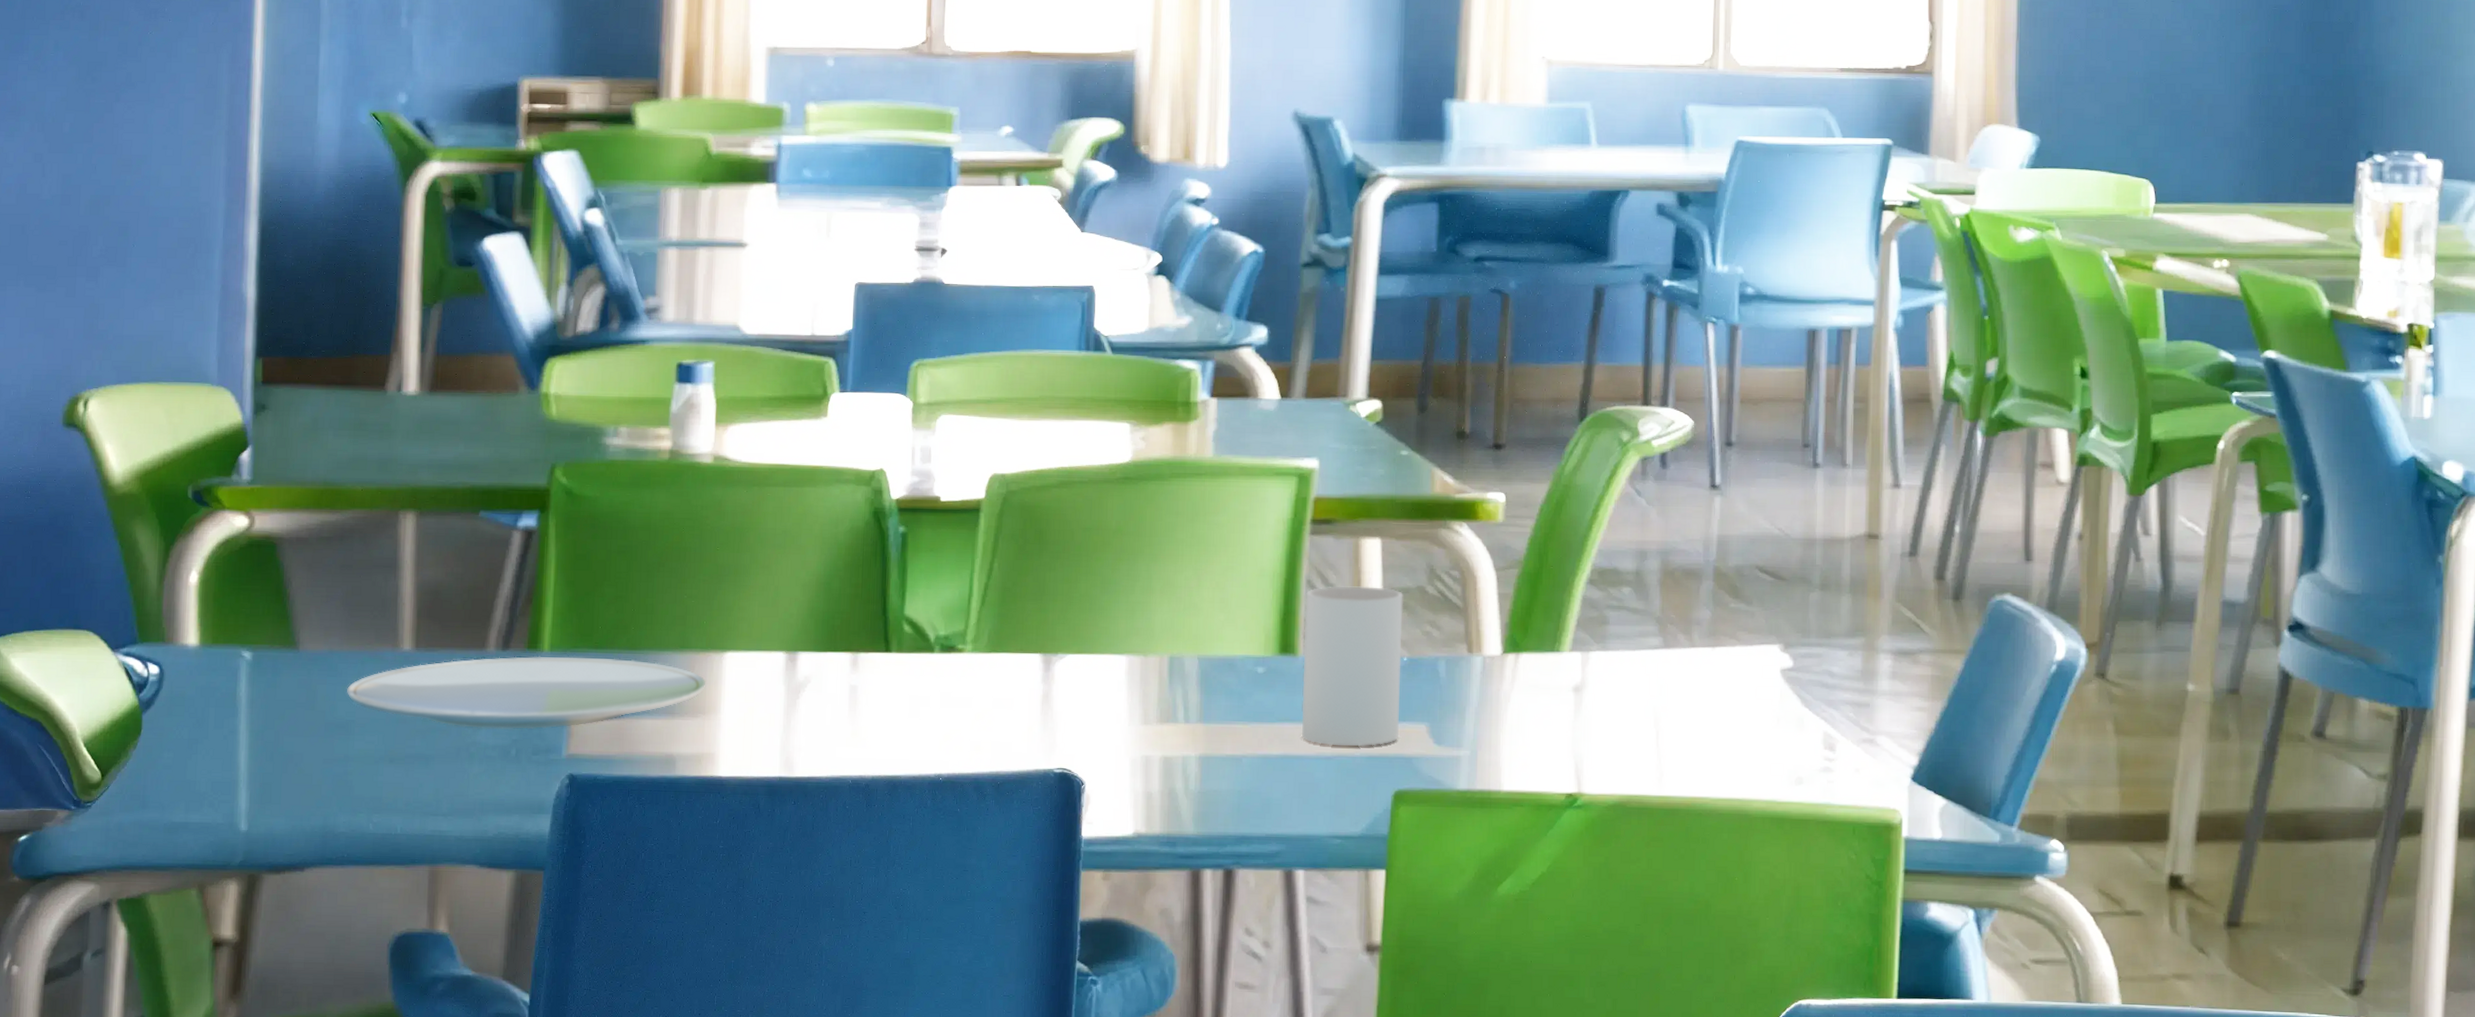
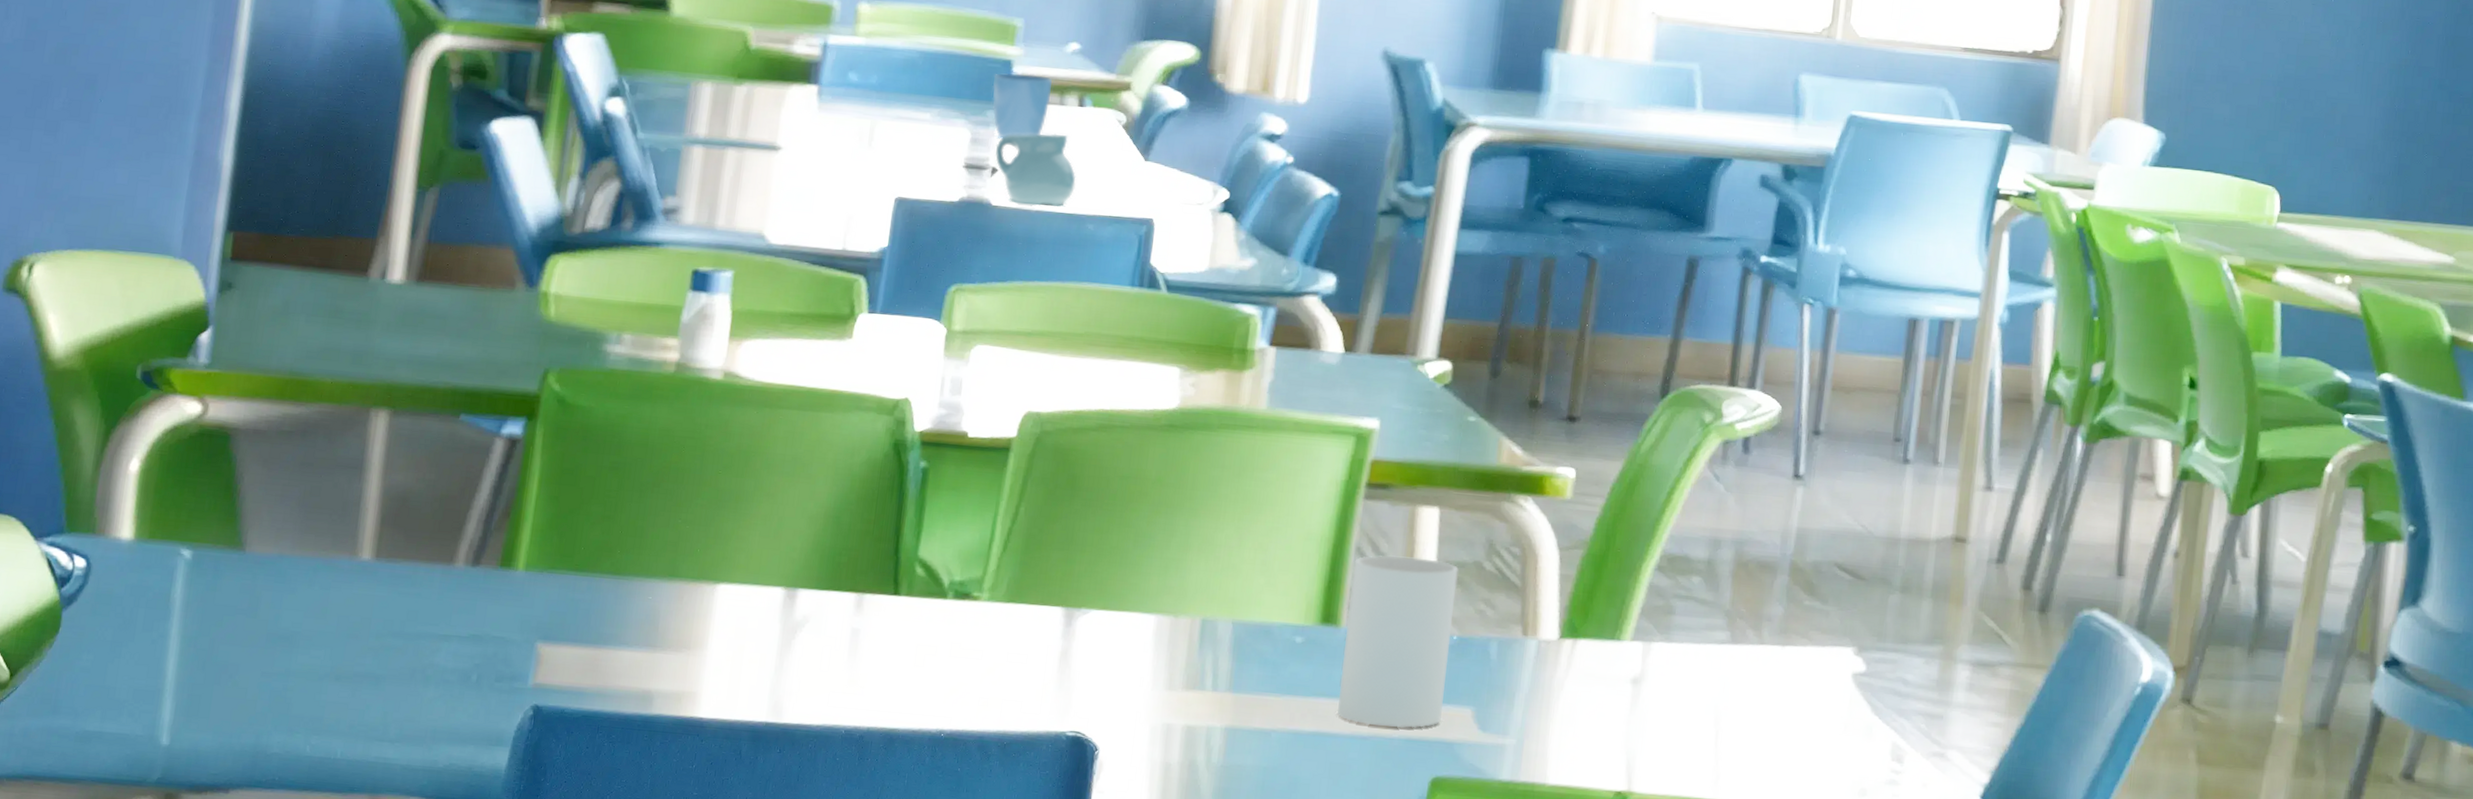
plate: present [347,656,705,729] -> none [294,573,694,654]
cup: none [935,159,990,221] -> present [992,73,1052,139]
cream pitcher: none [943,213,1020,282] -> present [995,133,1076,207]

